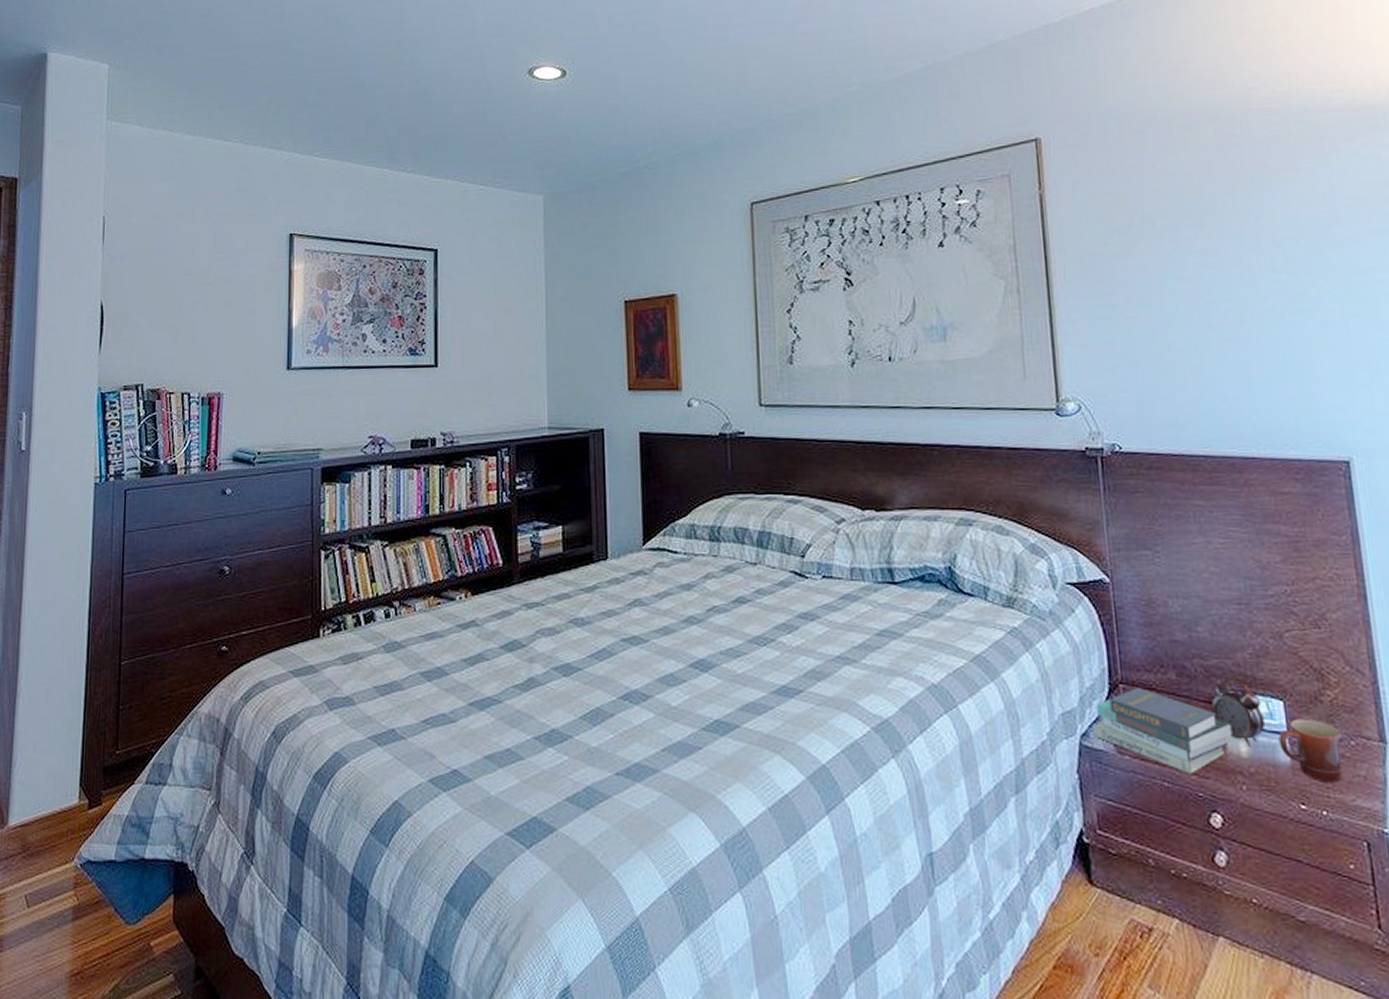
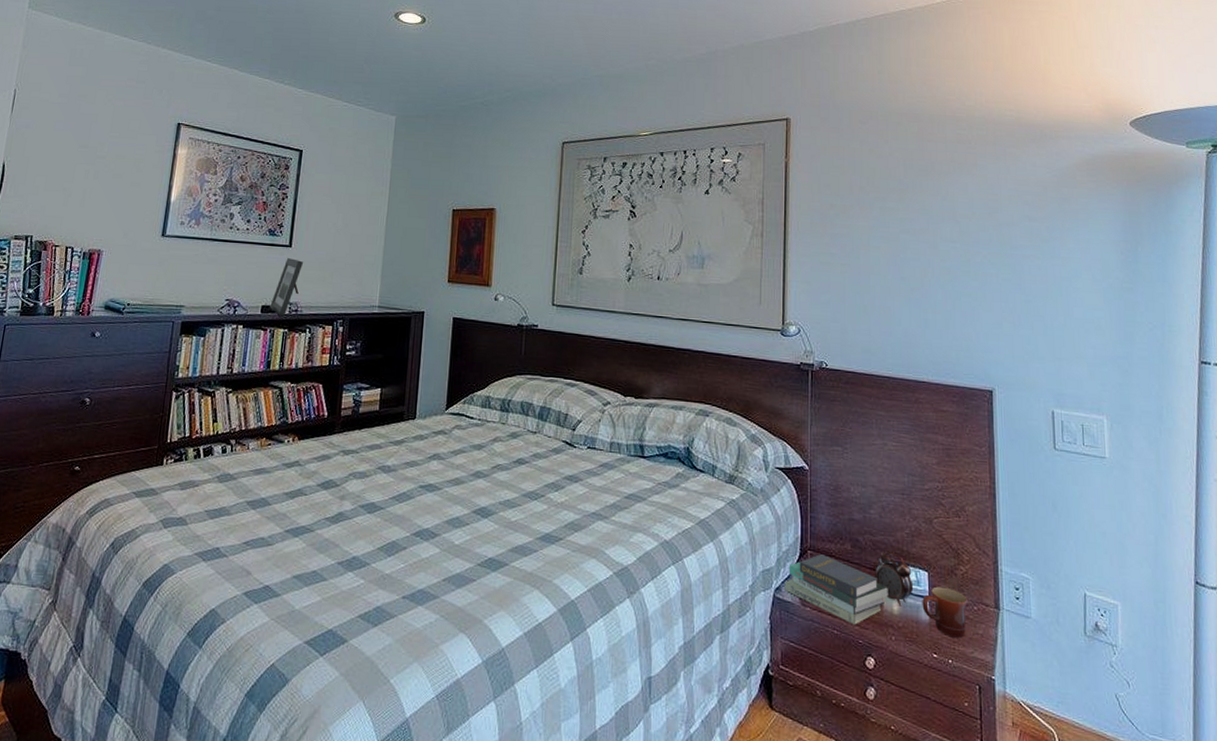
picture frame: none [420,380,453,451] -> present [270,258,303,317]

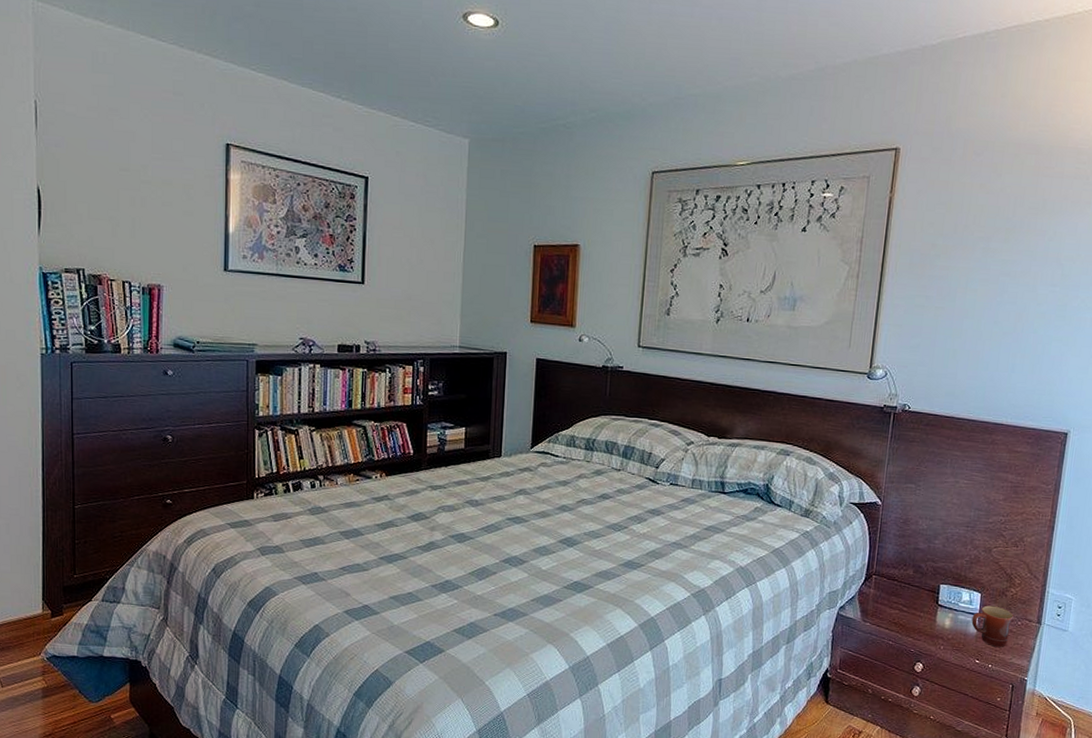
picture frame: present [270,258,303,317] -> none [346,296,378,356]
books: present [784,554,888,625] -> none [848,578,943,637]
alarm clock: present [875,550,914,605] -> none [932,575,966,621]

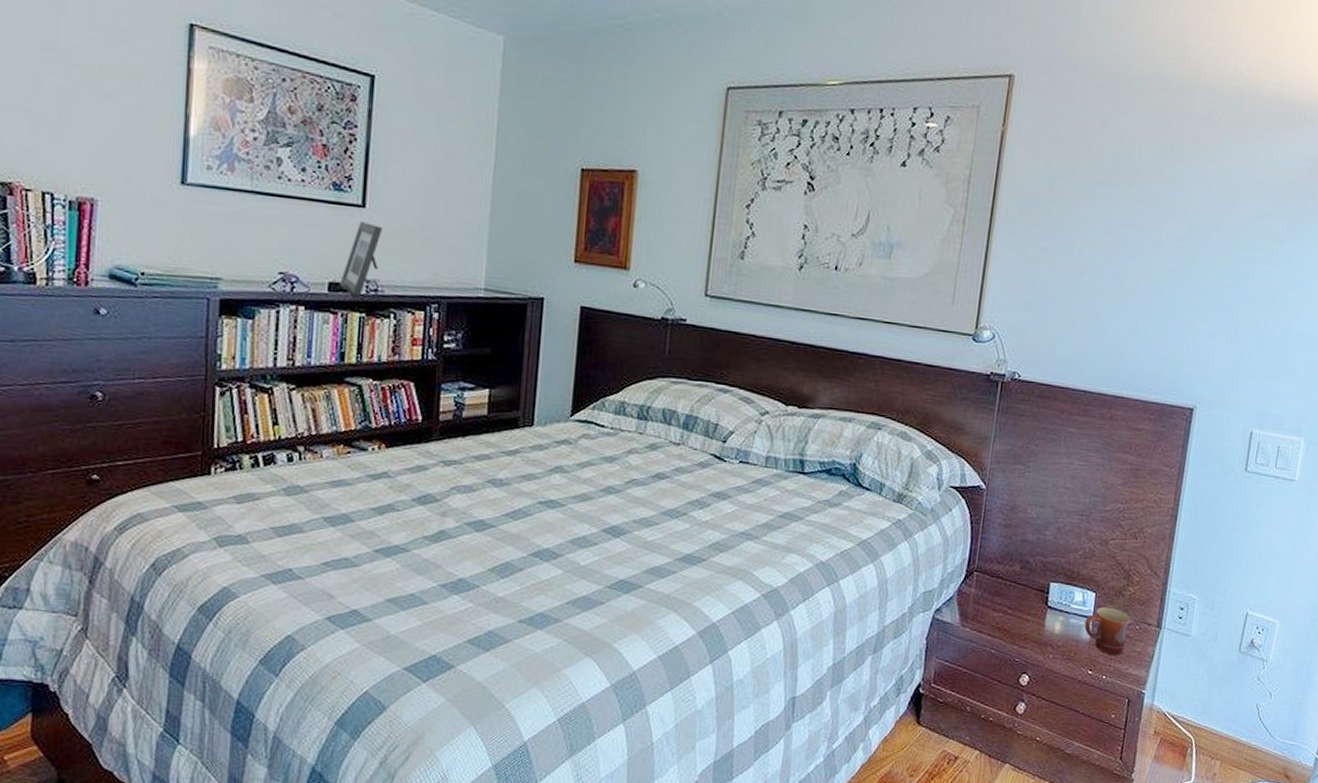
picture frame: none [346,296,378,356] -> present [340,222,382,298]

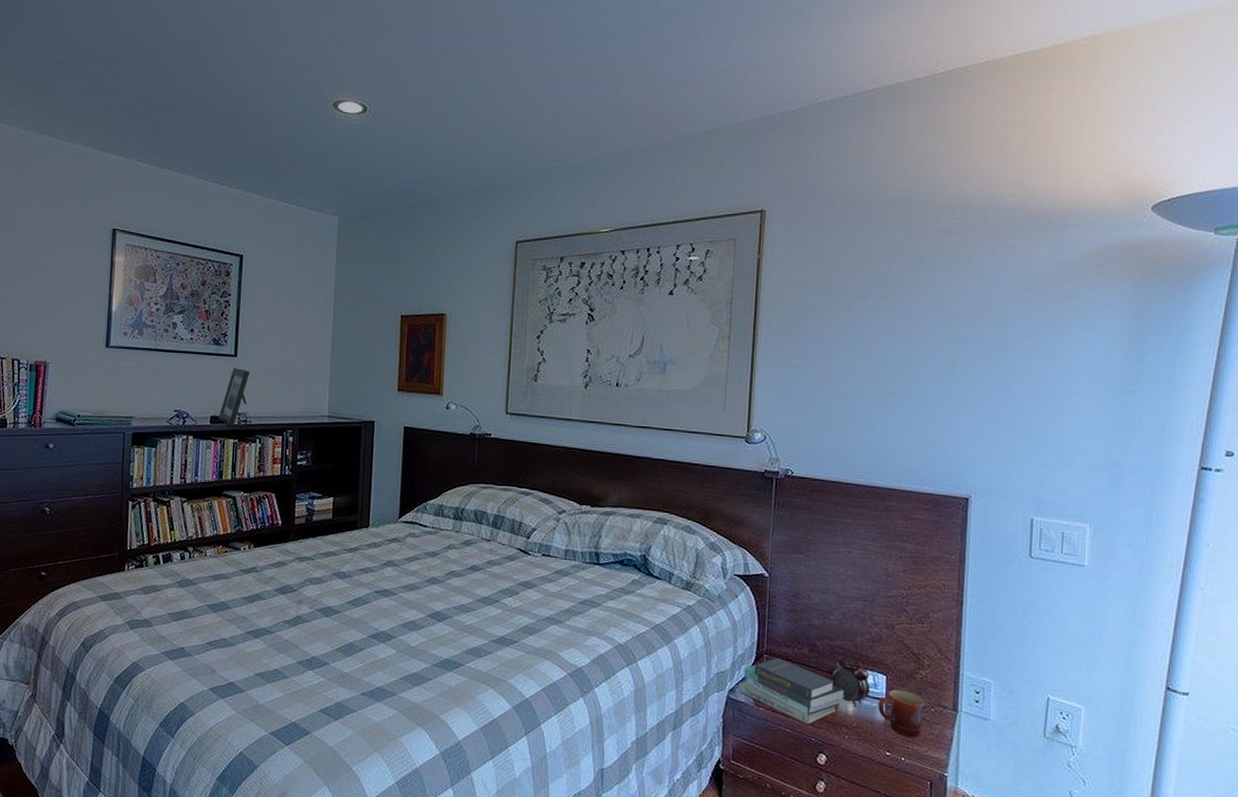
books: none [945,575,1053,644] -> present [738,658,844,724]
alarm clock: none [1041,572,1079,625] -> present [831,655,871,706]

